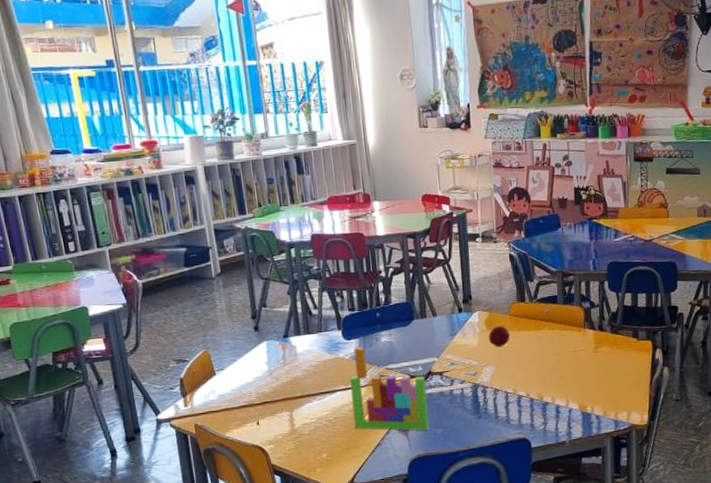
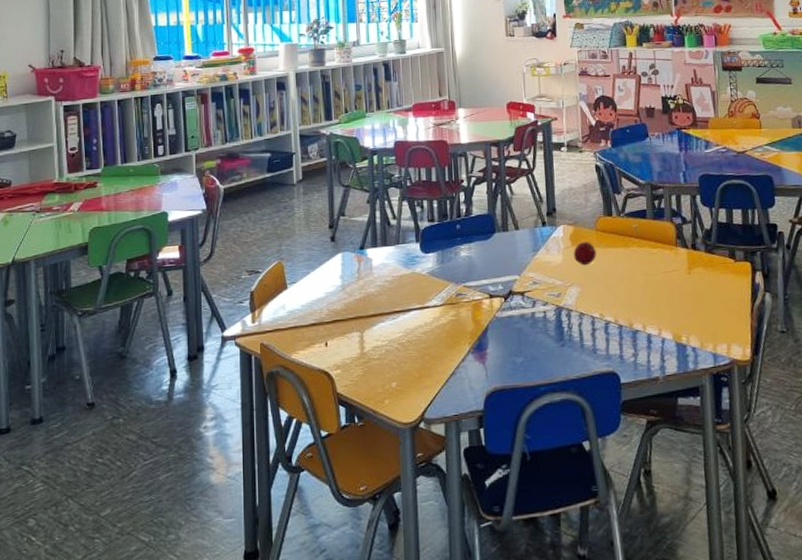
toy blocks: present [350,347,430,431] -> none [425,261,509,359]

